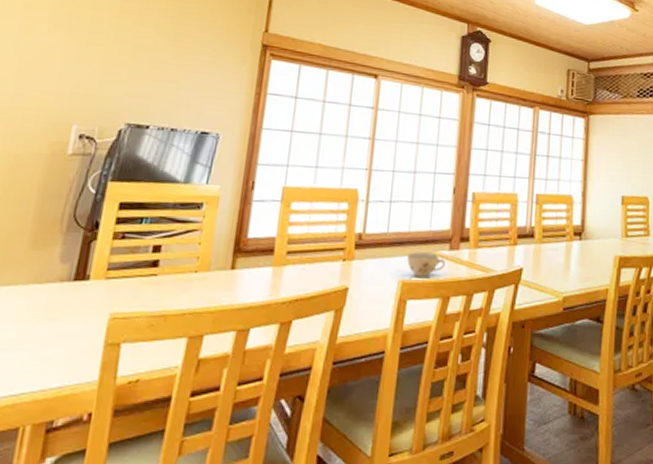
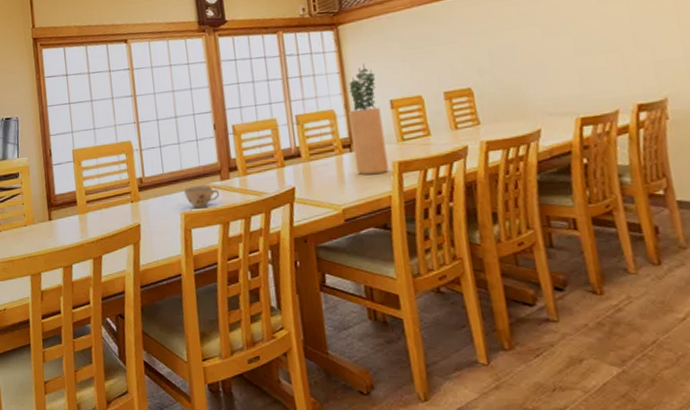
vase: none [582,156,614,266] -> present [348,63,389,175]

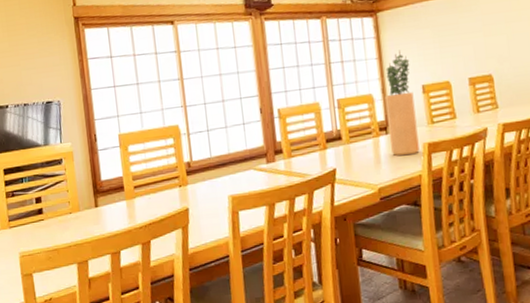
teacup: present [183,185,219,208] -> none [230,168,265,191]

